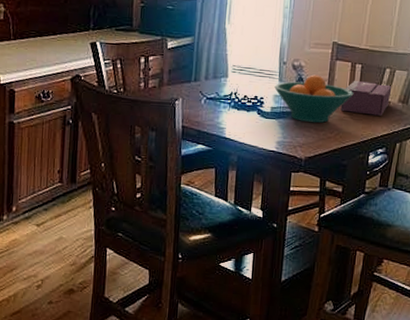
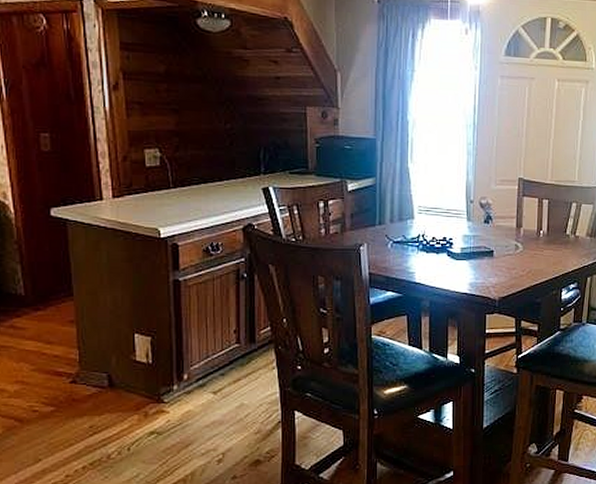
fruit bowl: present [274,74,354,124] -> none [463,212,543,262]
tissue box: present [340,80,391,116] -> none [530,216,578,251]

